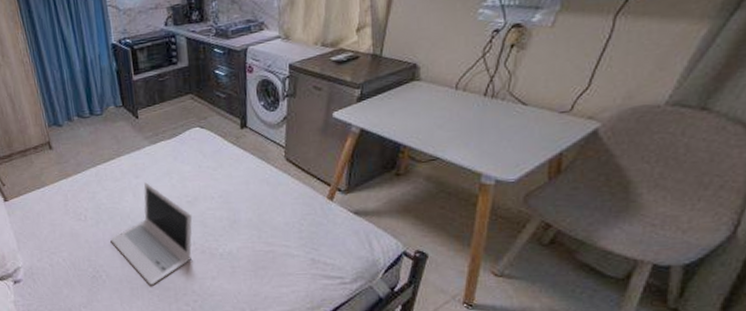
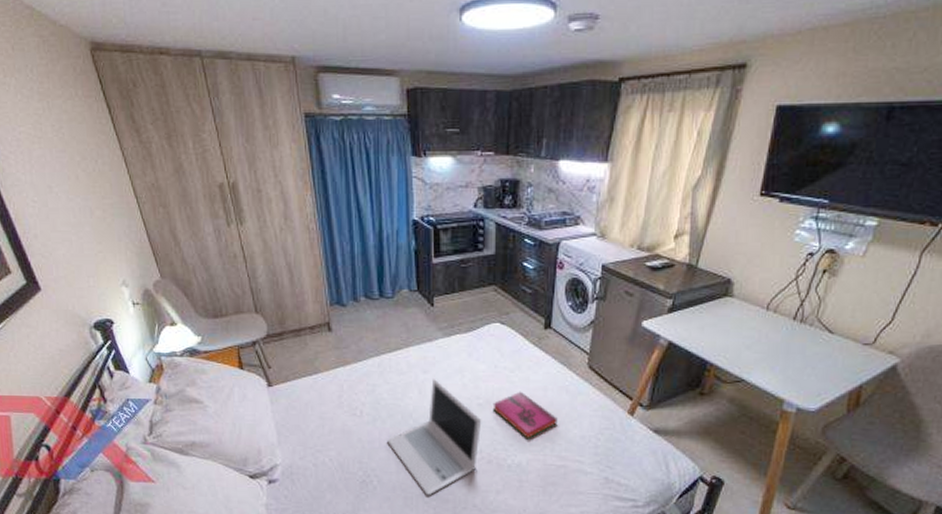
hardback book: none [200,186,262,229] -> present [492,391,558,438]

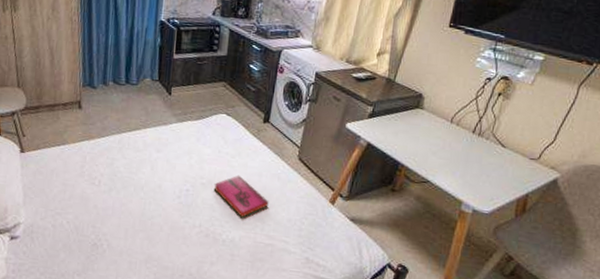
laptop: present [387,379,482,496] -> none [119,158,204,262]

